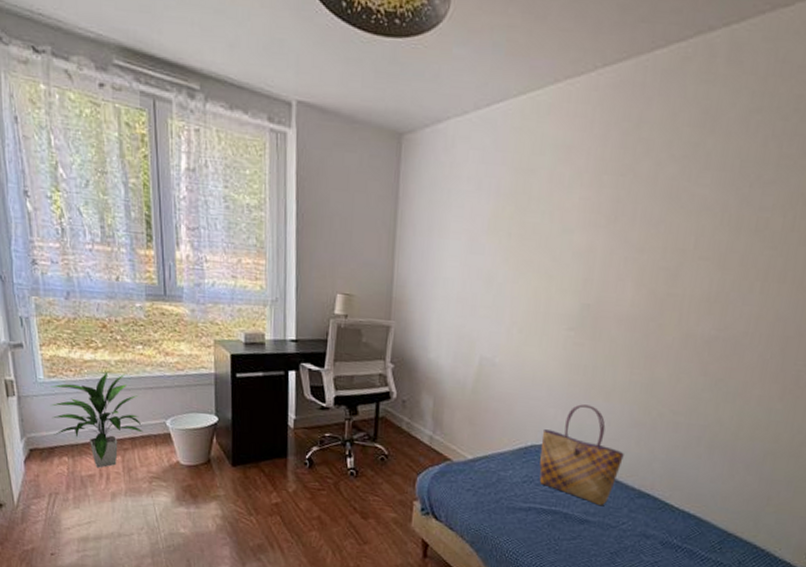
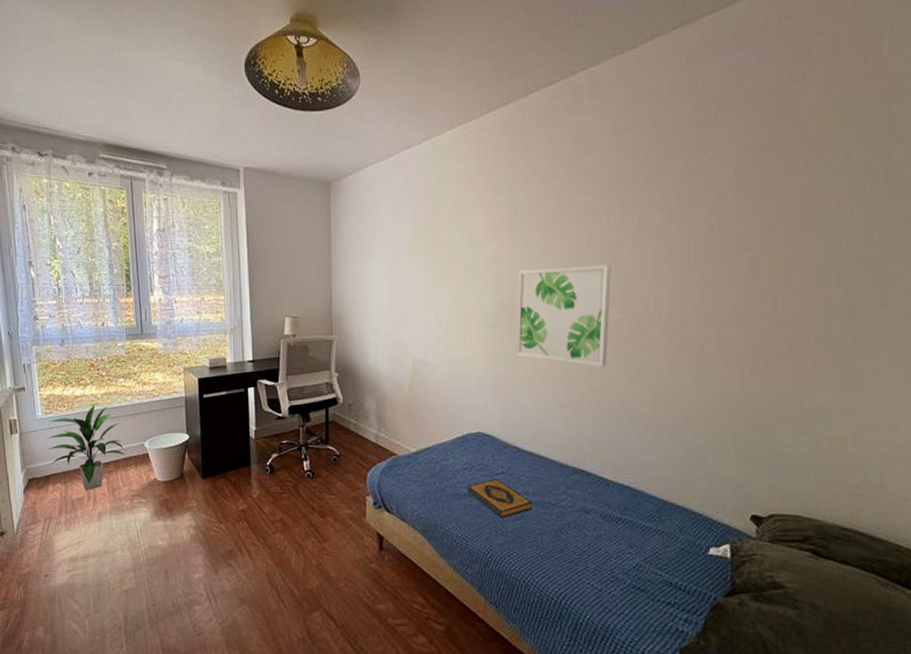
hardback book: none [523,495,592,536] -> present [467,479,533,518]
tote bag: present [539,404,624,506] -> none [476,392,553,486]
wall art: none [596,267,716,388] -> present [516,265,611,367]

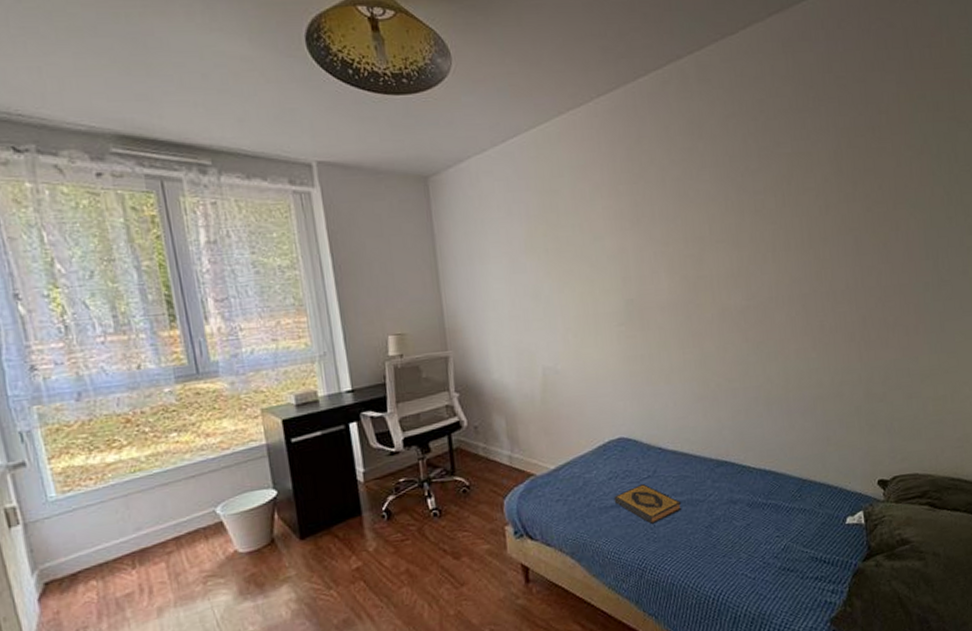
indoor plant: present [46,404,125,491] -> none [64,467,189,584]
wall art: present [516,265,611,367] -> none [644,252,739,356]

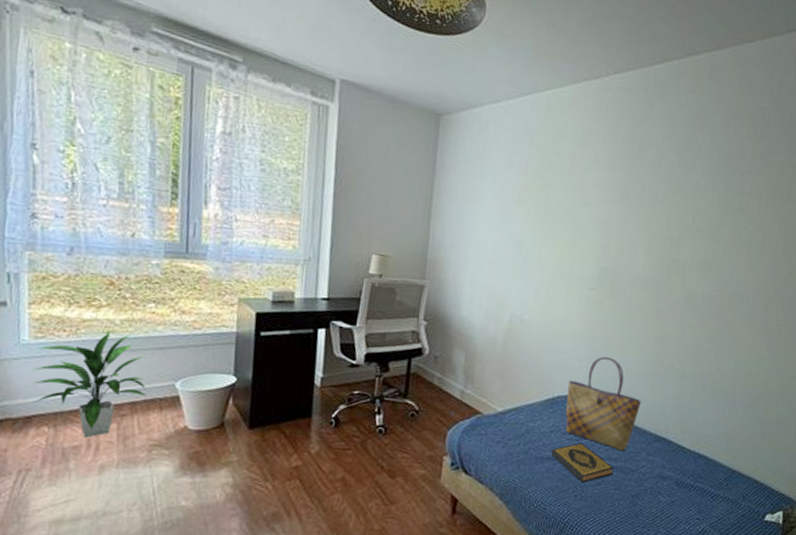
indoor plant: none [64,467,189,584] -> present [33,331,147,438]
tote bag: none [616,390,696,484] -> present [565,357,641,451]

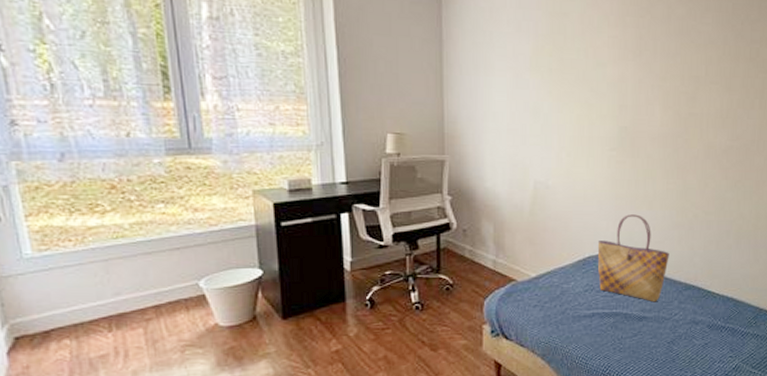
indoor plant: present [33,331,147,438] -> none [40,236,170,346]
hardback book: present [551,443,614,482] -> none [587,299,649,335]

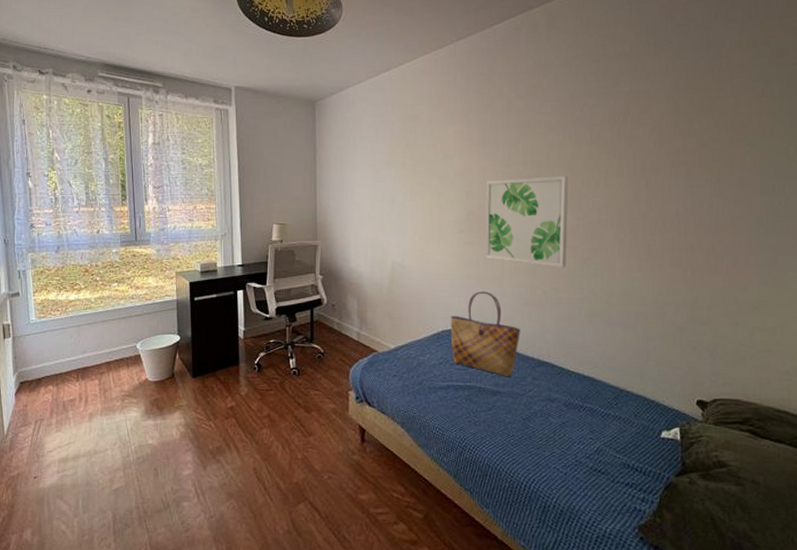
wall art: none [637,93,725,190] -> present [485,176,569,268]

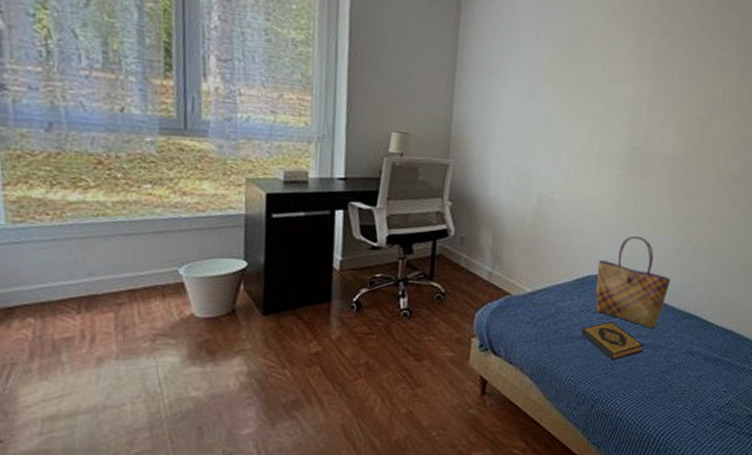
hardback book: none [442,372,503,408] -> present [581,322,644,360]
wall art: present [485,176,569,268] -> none [644,115,740,219]

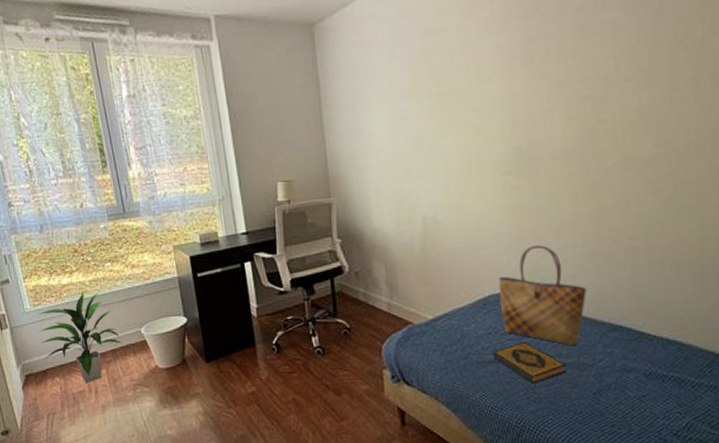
indoor plant: none [12,214,147,329] -> present [35,291,122,384]

